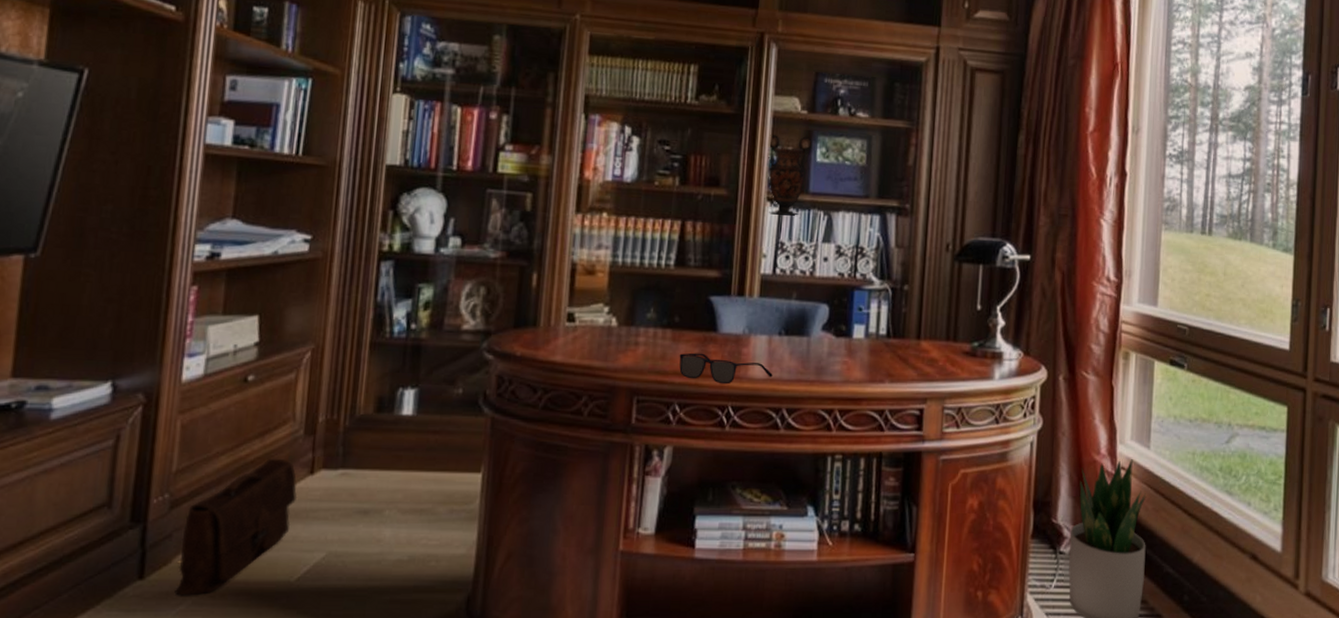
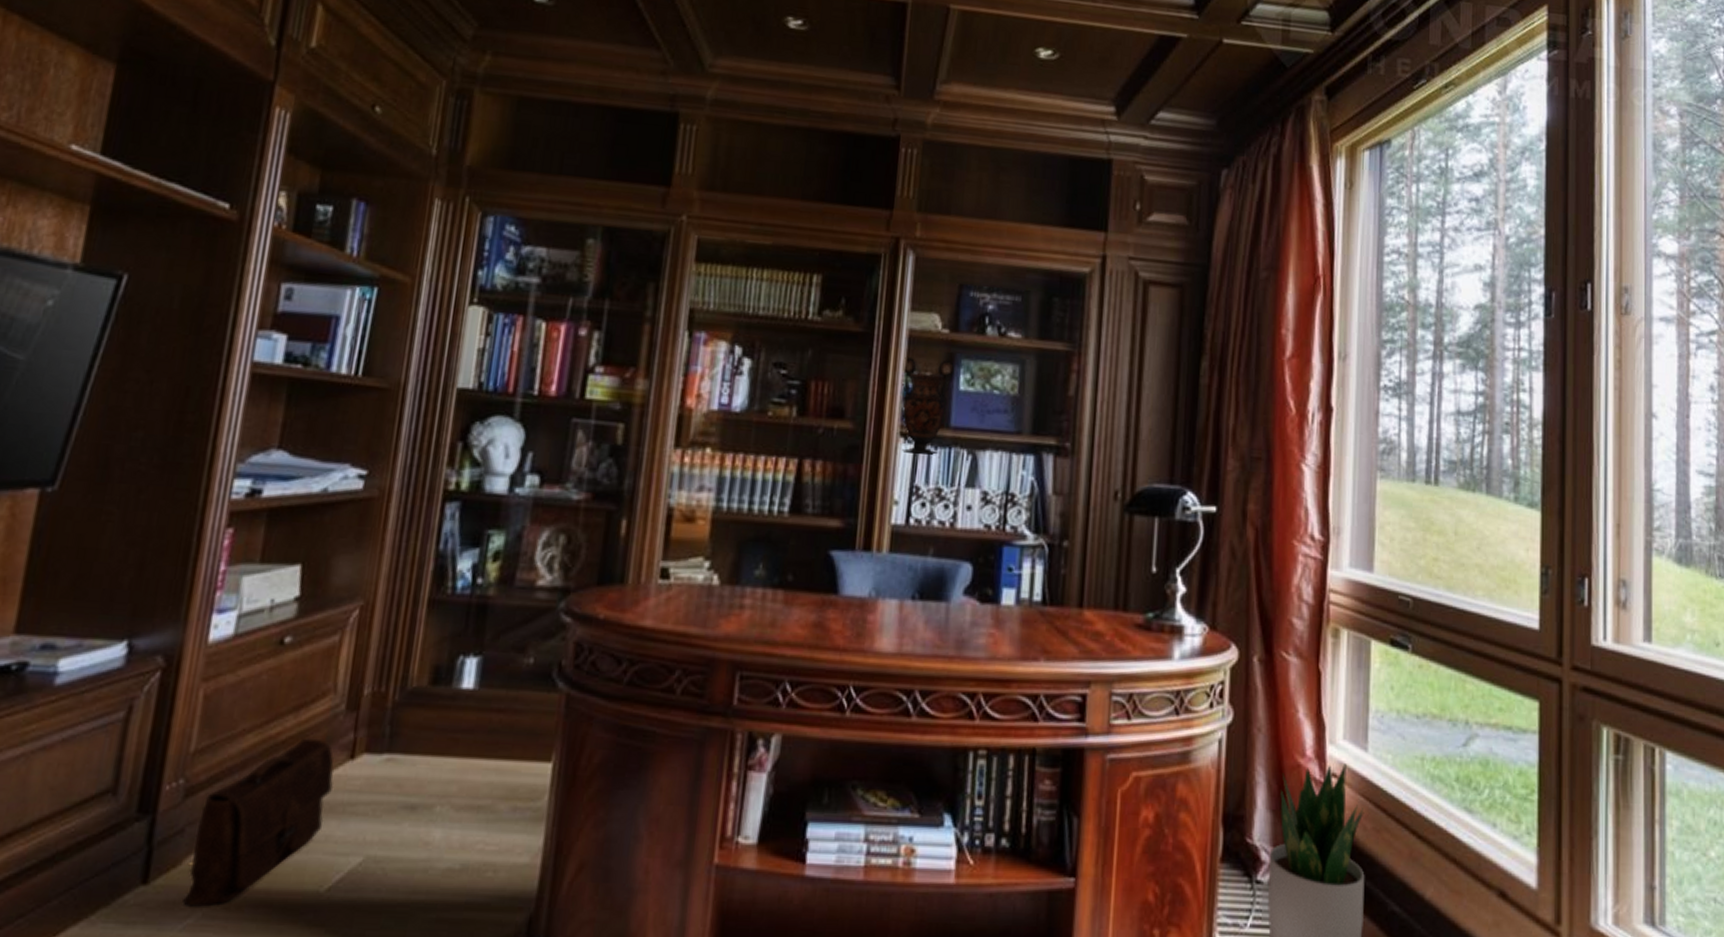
eyeglasses: present [679,352,773,385] -> none [791,619,904,659]

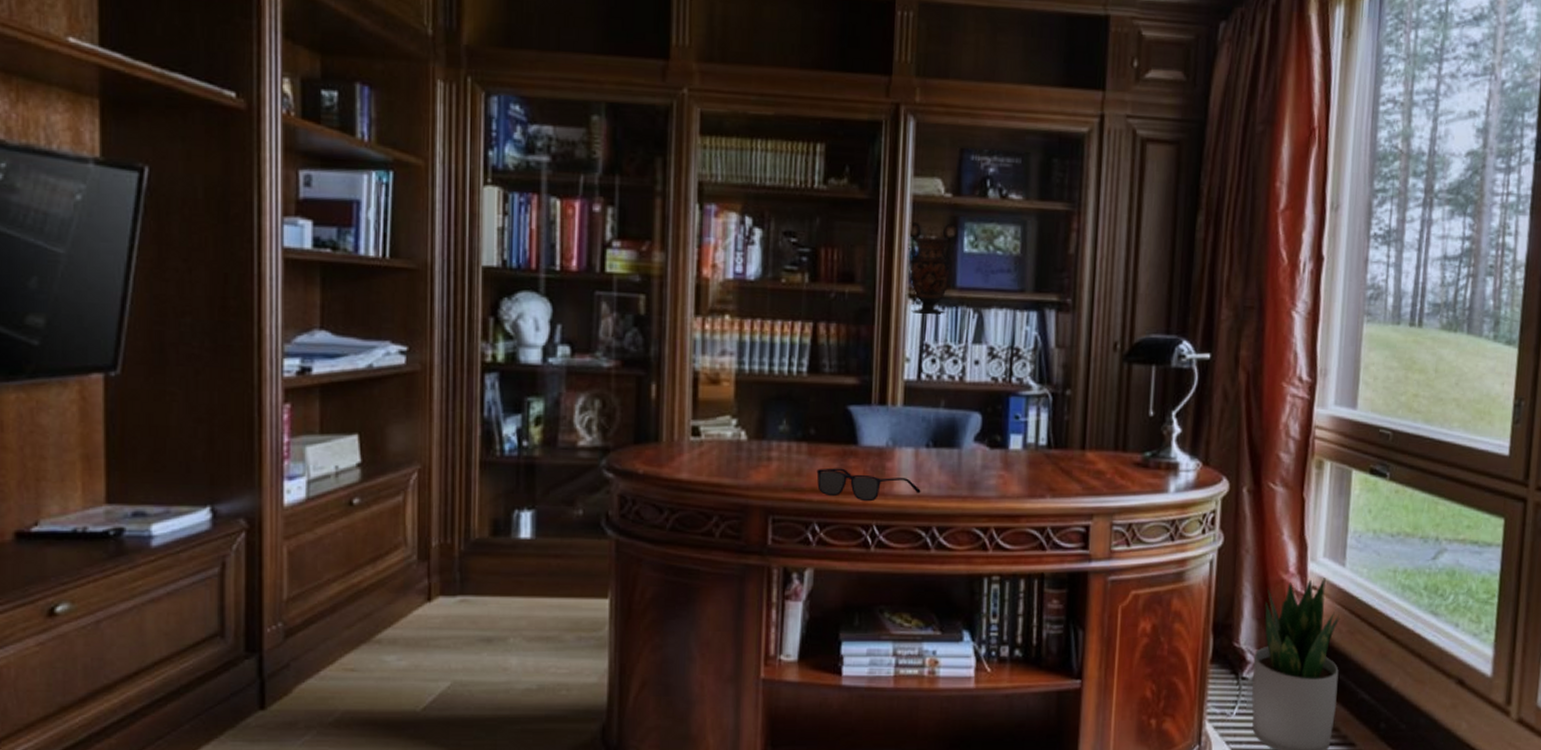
briefcase: present [183,738,335,907] -> none [298,585,417,726]
eyeglasses: none [791,619,904,659] -> present [816,468,921,502]

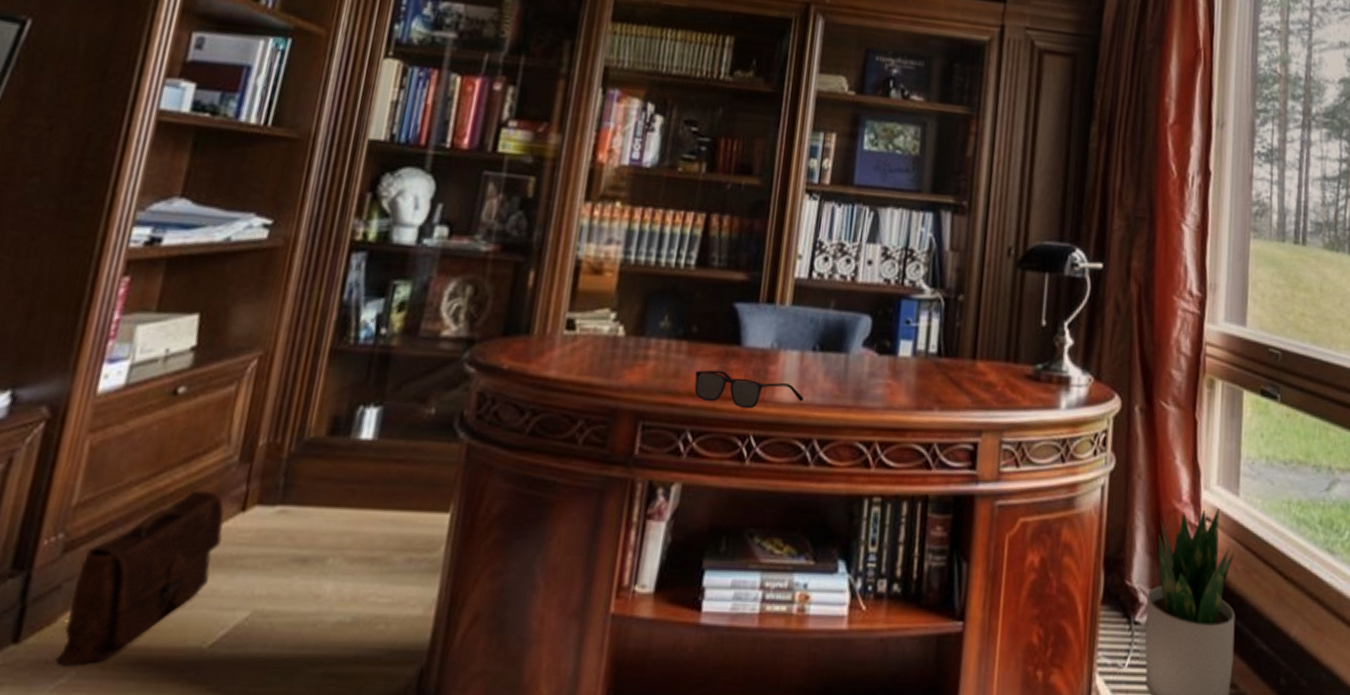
briefcase: none [298,585,417,726] -> present [55,490,224,666]
vase: present [909,222,958,314] -> none [807,117,859,212]

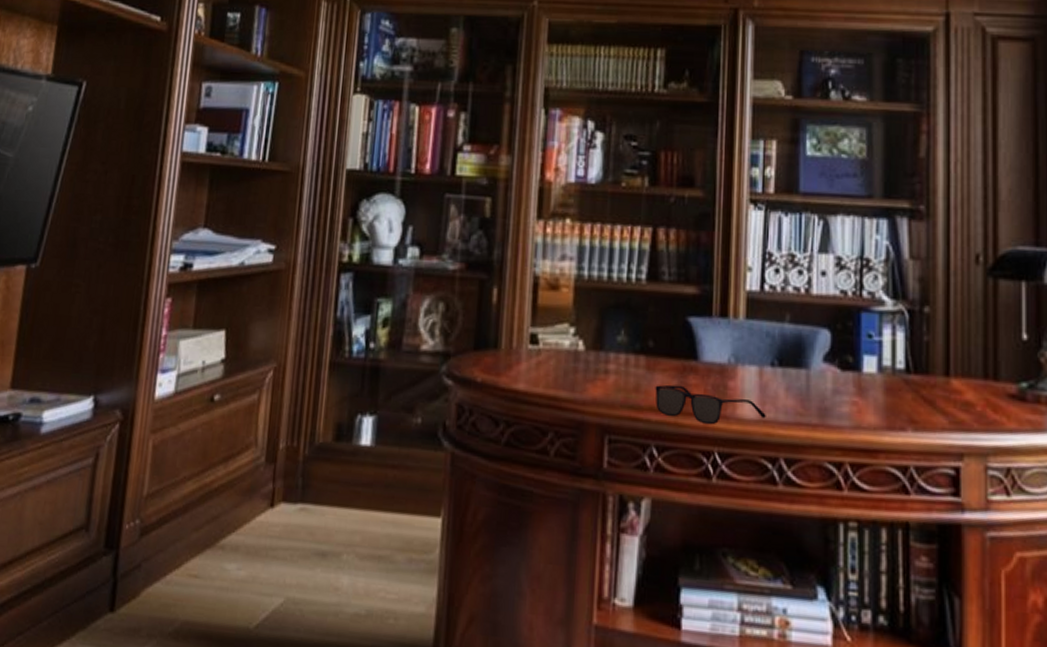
briefcase: present [55,490,224,666] -> none [141,486,258,635]

